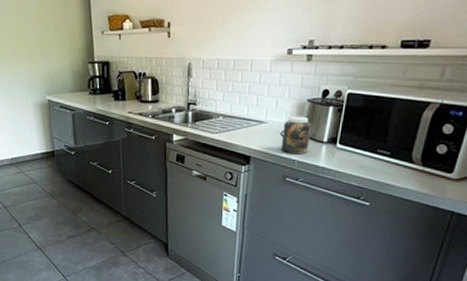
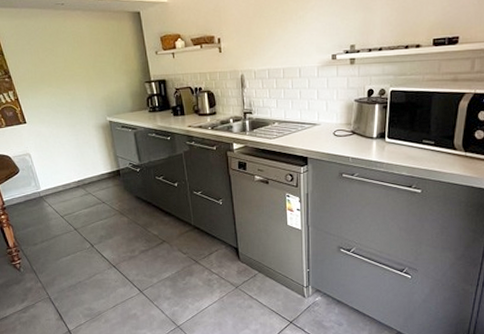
jar: present [281,115,311,155] -> none [335,115,361,152]

